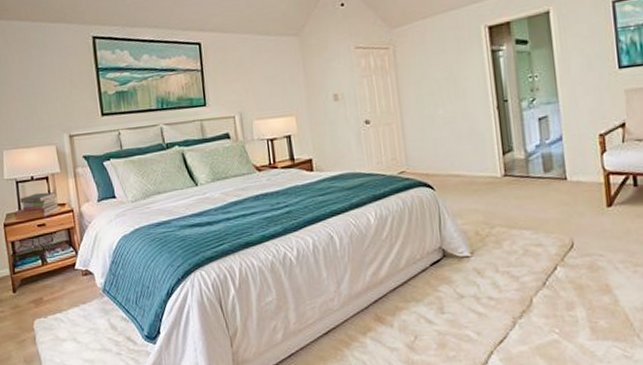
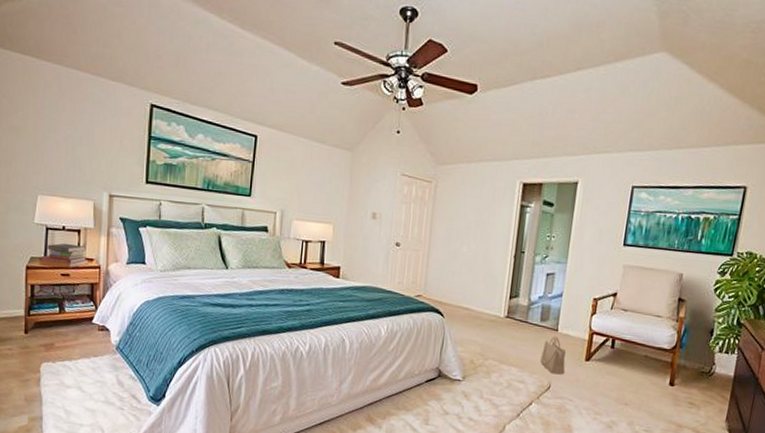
handbag: none [553,186,587,230] -> present [539,336,566,375]

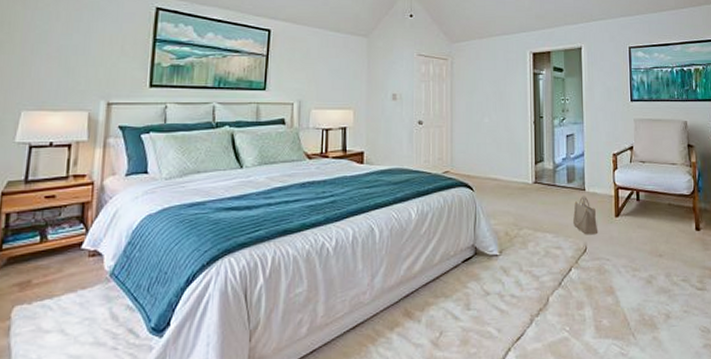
books: present [38,243,89,268] -> none [17,160,80,189]

